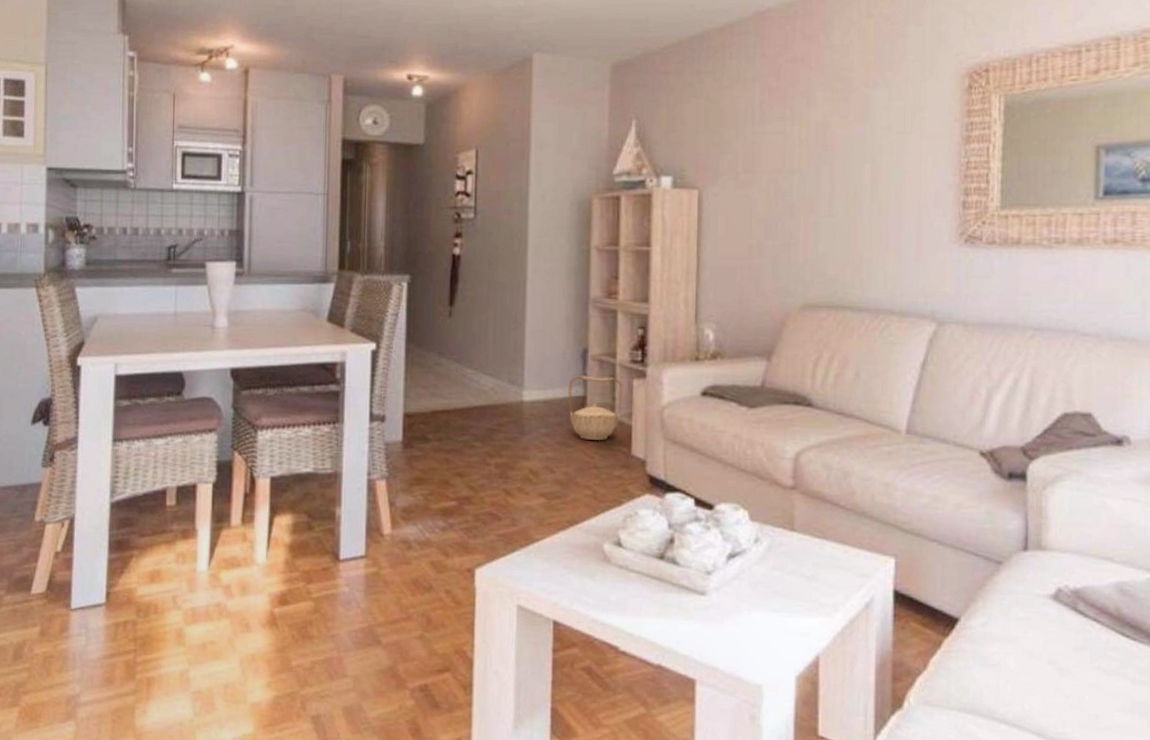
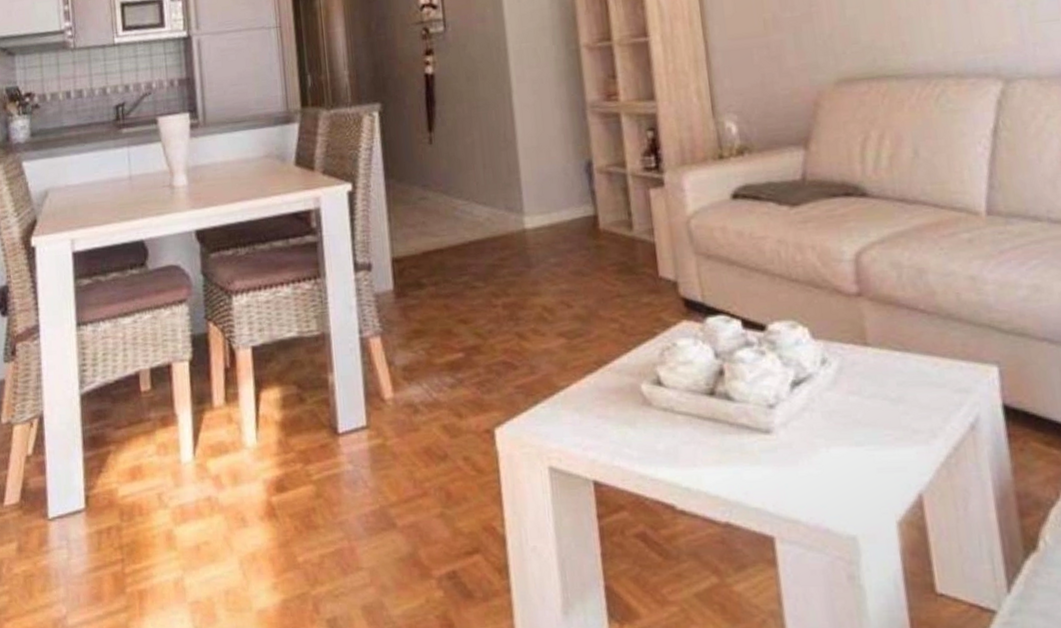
basket: present [567,375,623,441] -> none [575,190,641,265]

